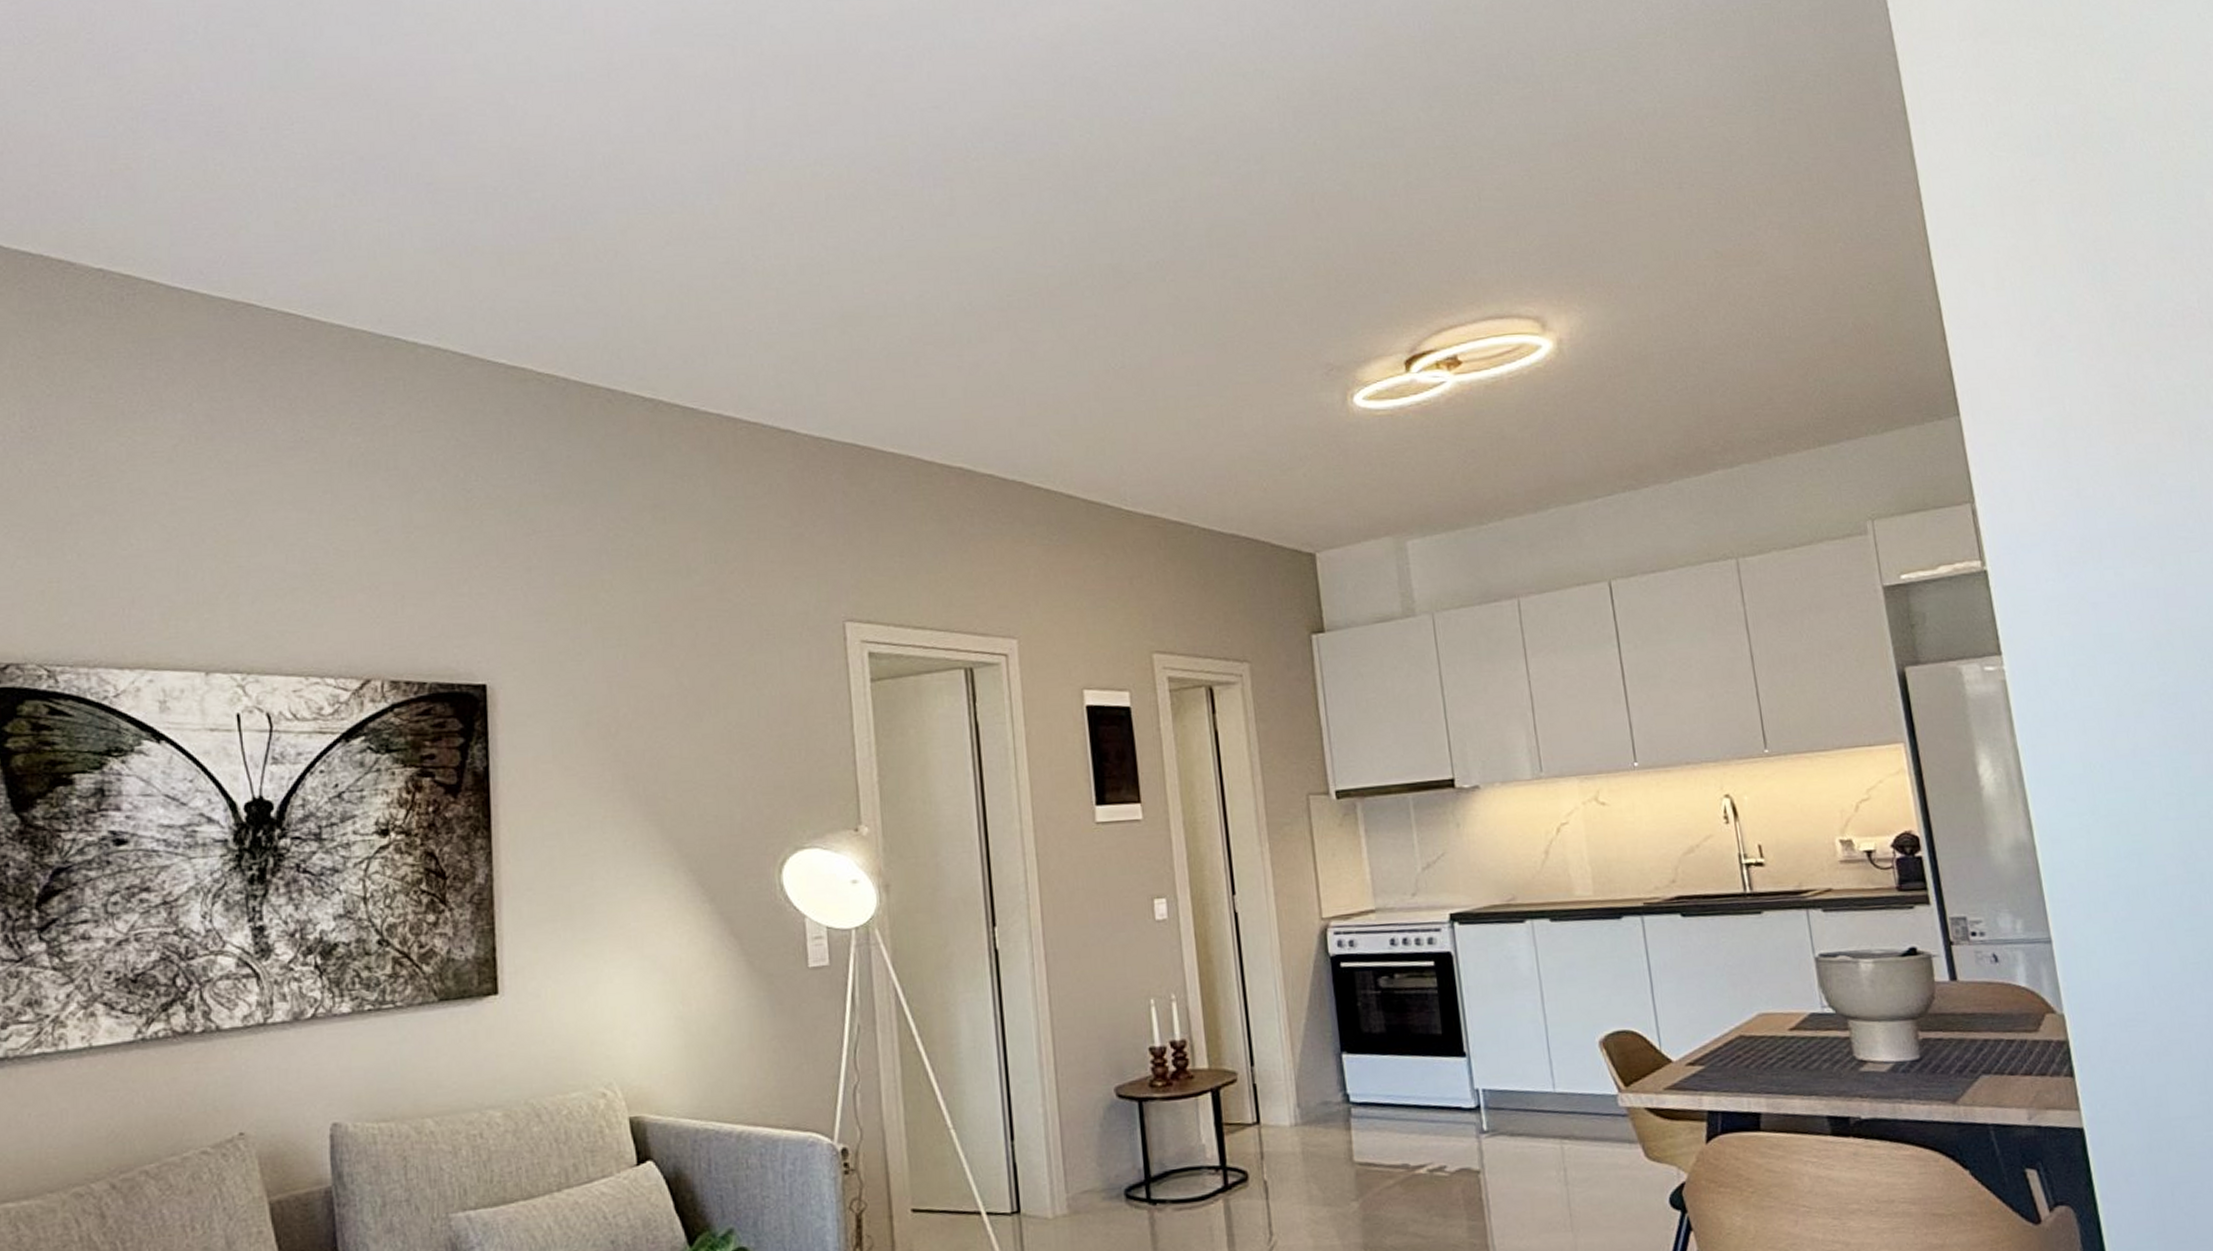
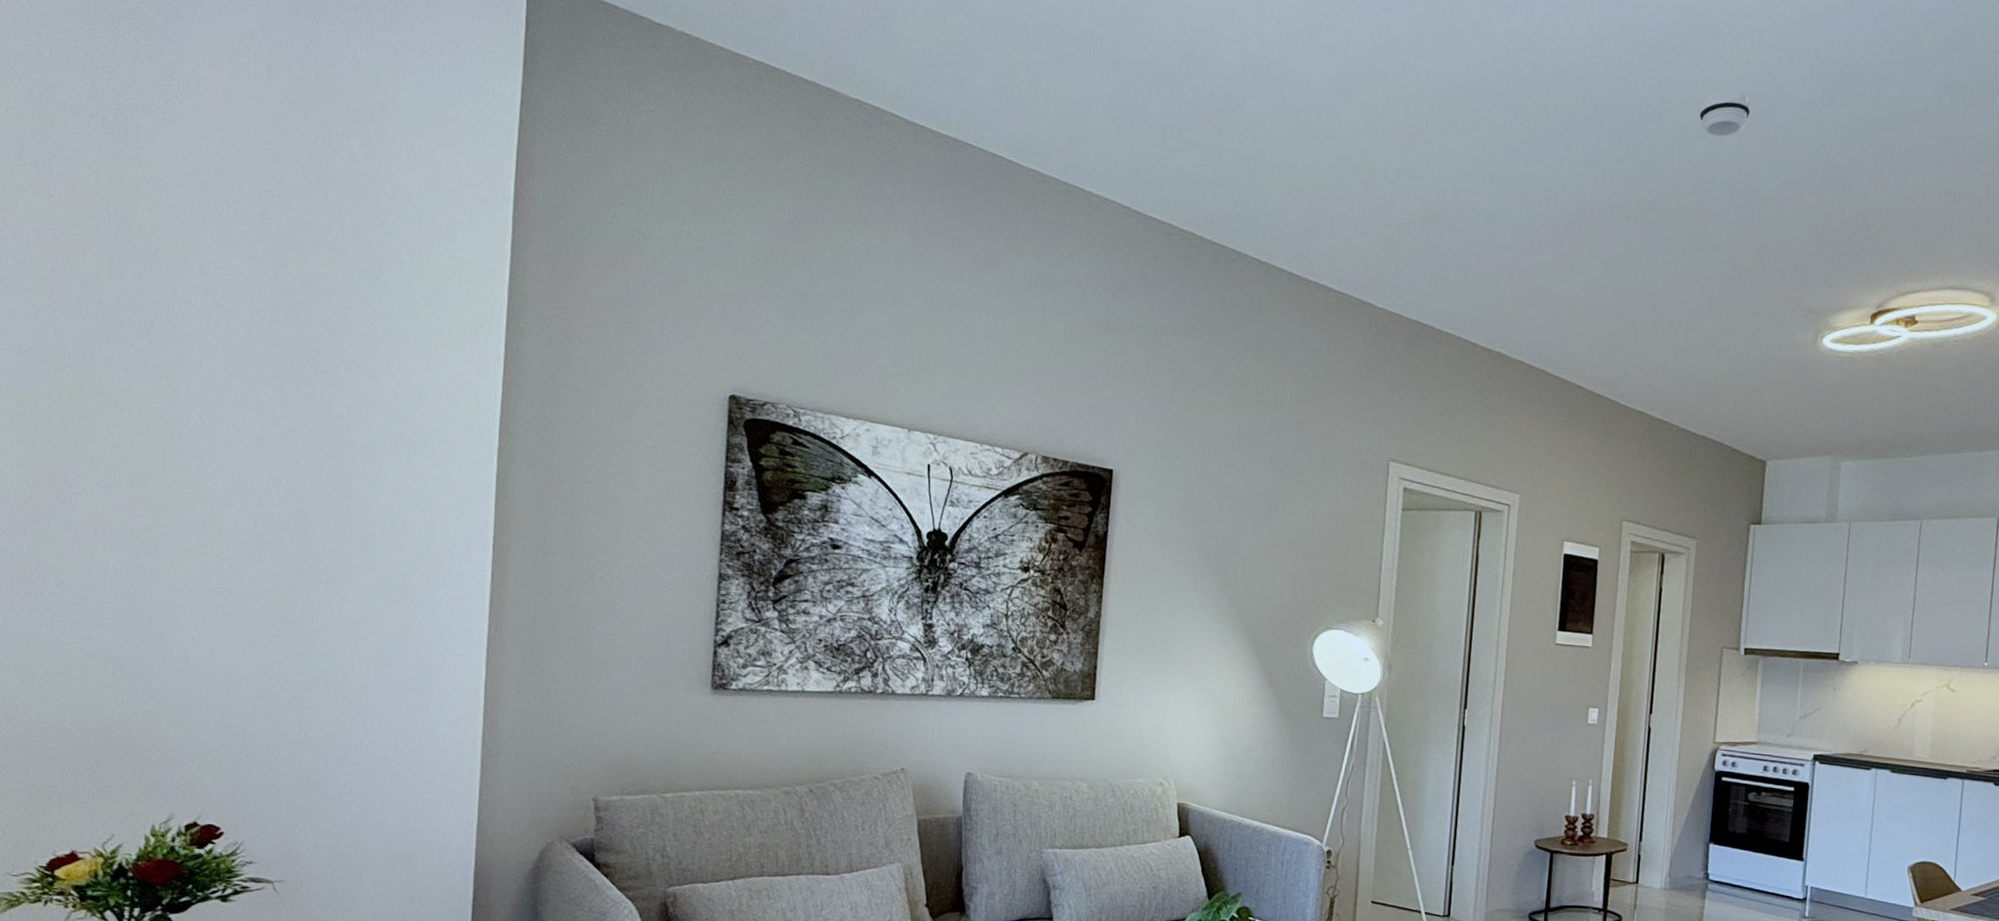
smoke detector: none [1154,124,1214,181] -> present [1699,89,1751,137]

